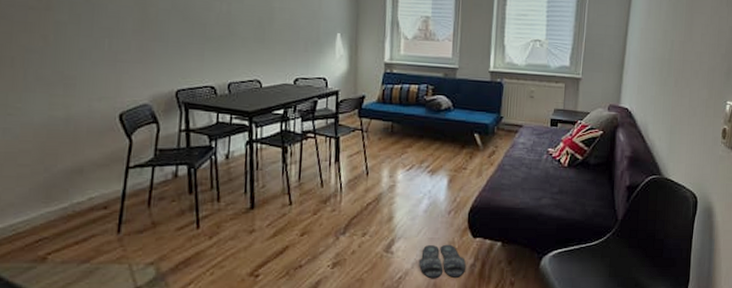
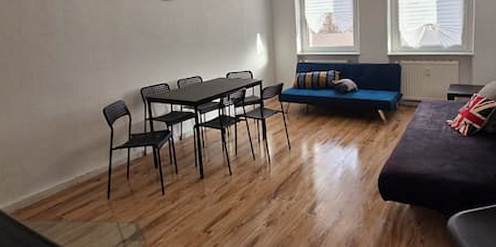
slippers: present [418,244,466,279] -> none [338,206,379,236]

